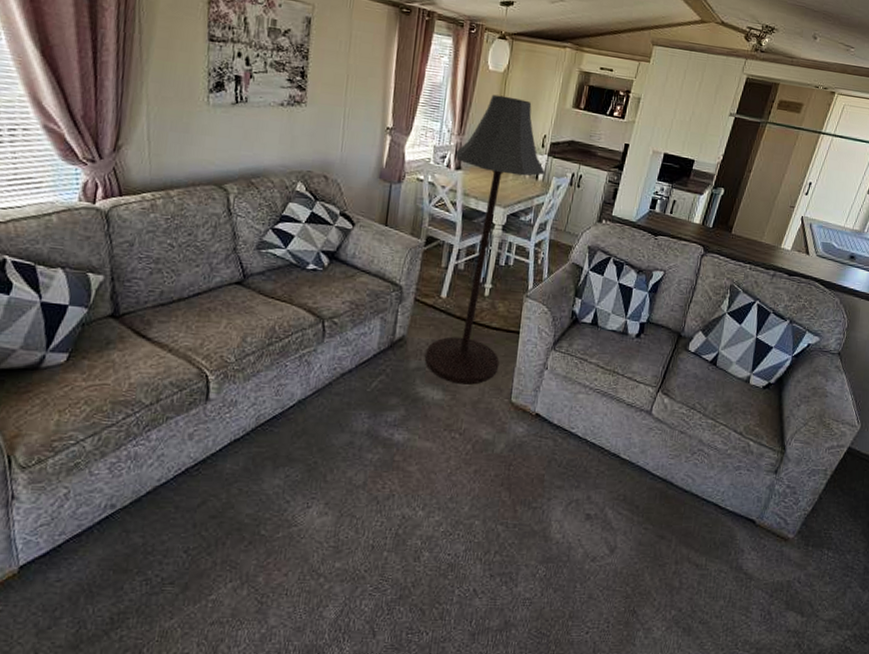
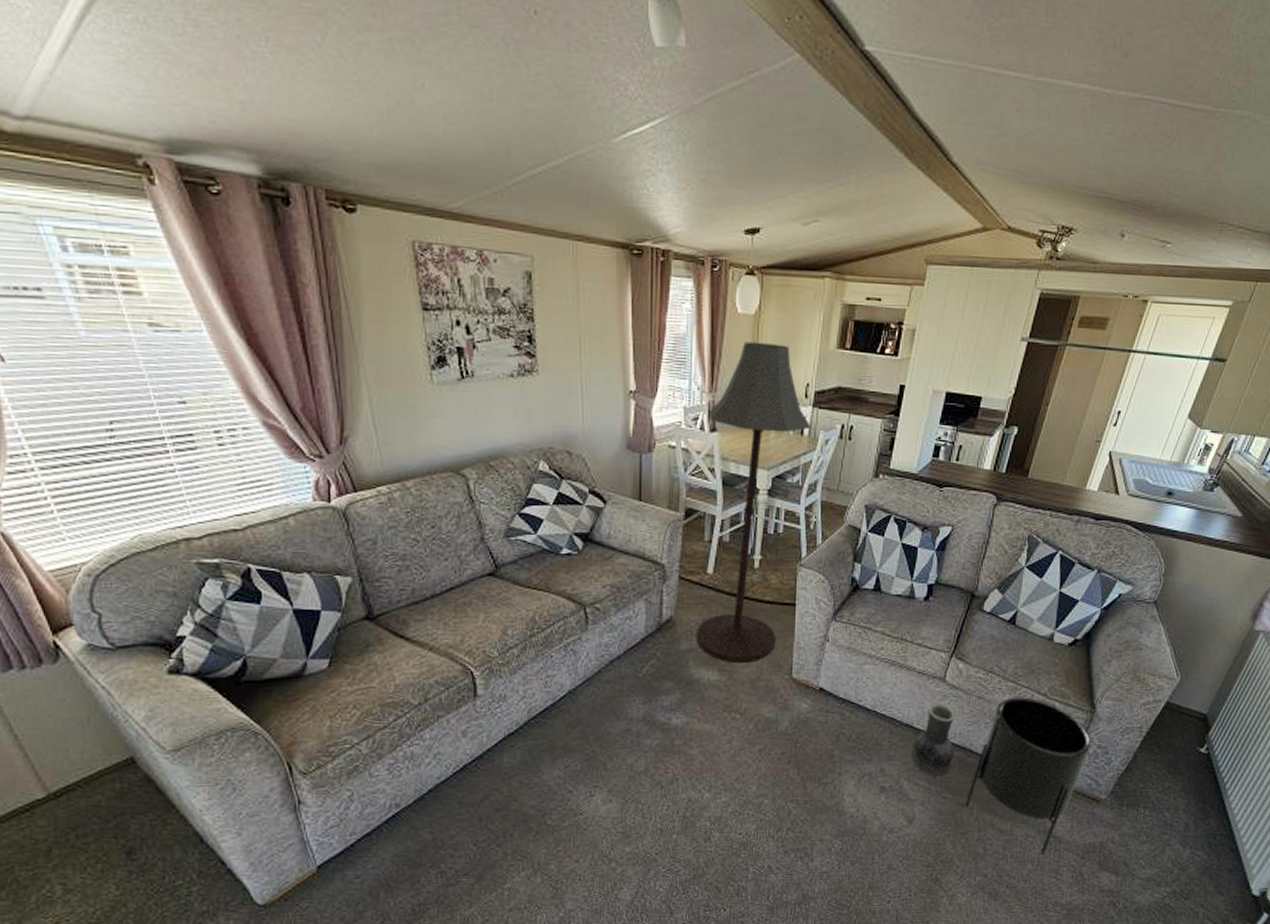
vase: none [616,433,659,507] -> present [911,701,955,776]
planter: none [664,434,781,591] -> present [965,697,1091,855]

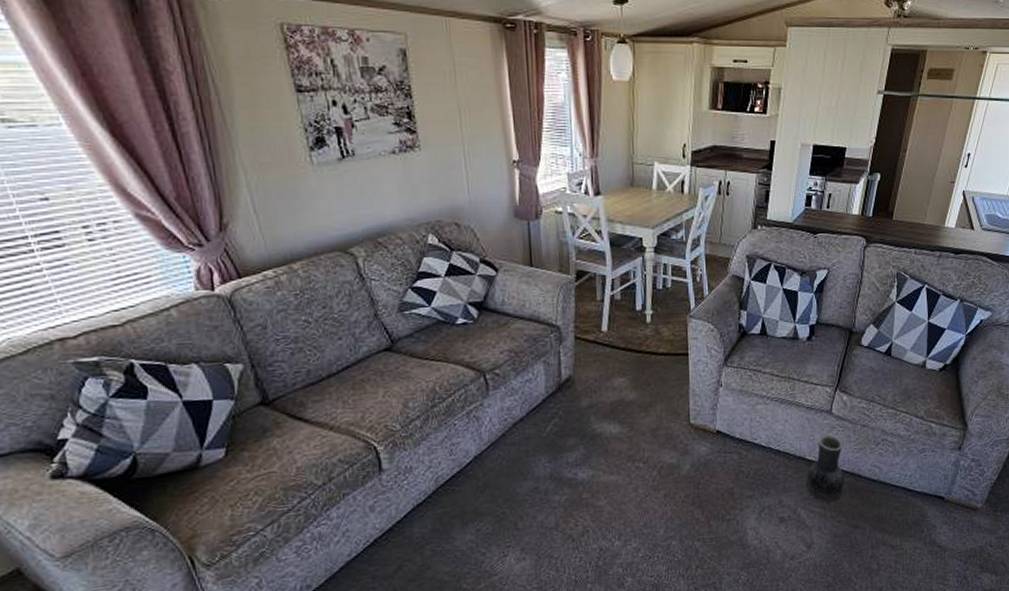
floor lamp: present [697,341,812,663] -> none [591,107,691,415]
planter: present [965,697,1091,855] -> none [858,421,965,564]

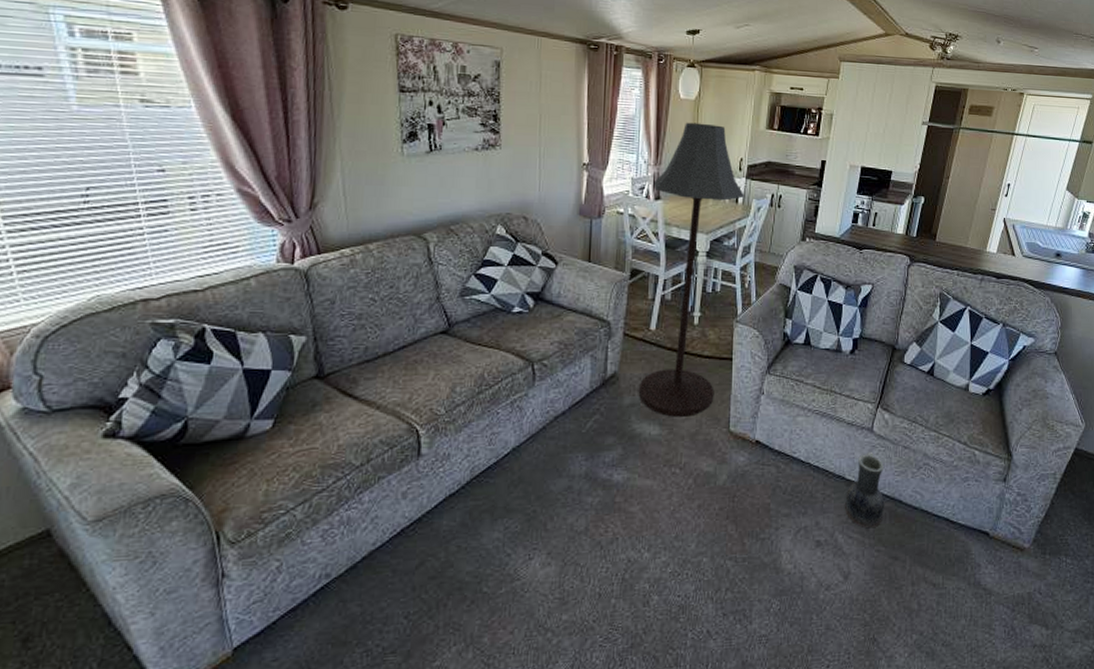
floor lamp: none [591,107,691,415] -> present [639,122,745,417]

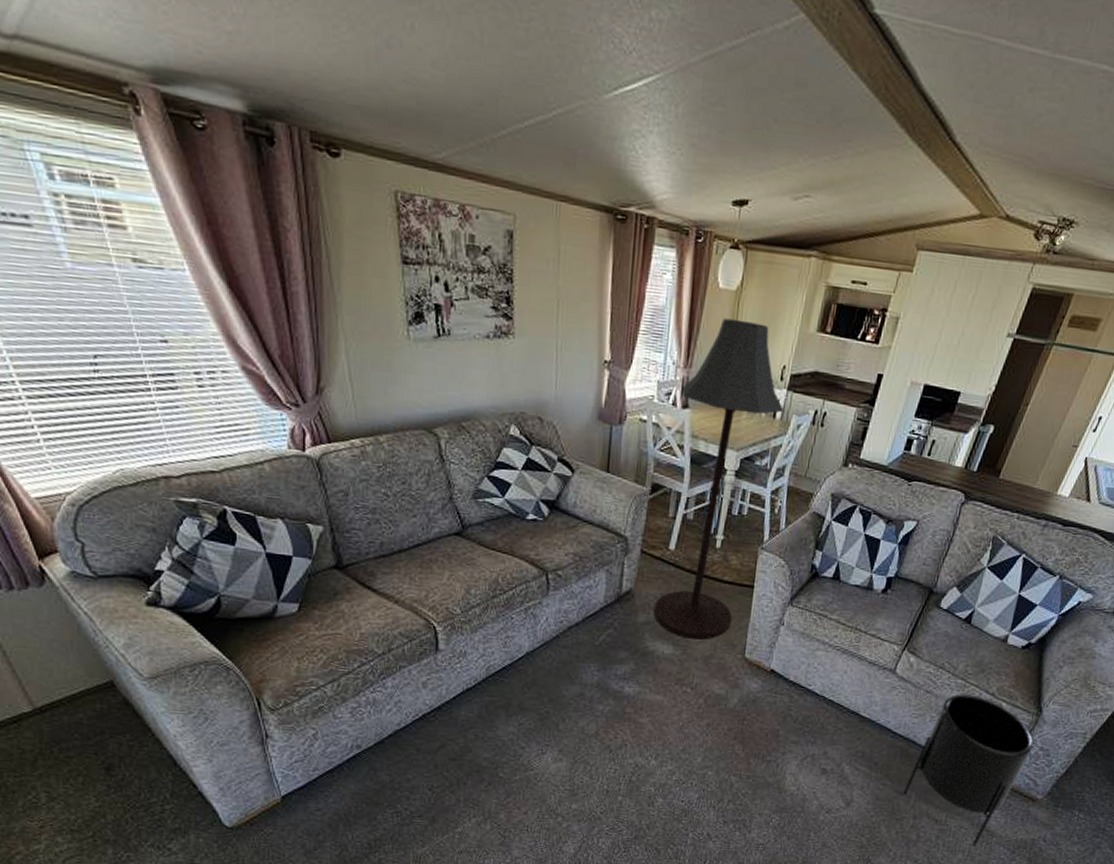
vase: present [844,451,885,529] -> none [854,691,902,764]
planter: none [898,446,1011,609] -> present [903,694,1034,846]

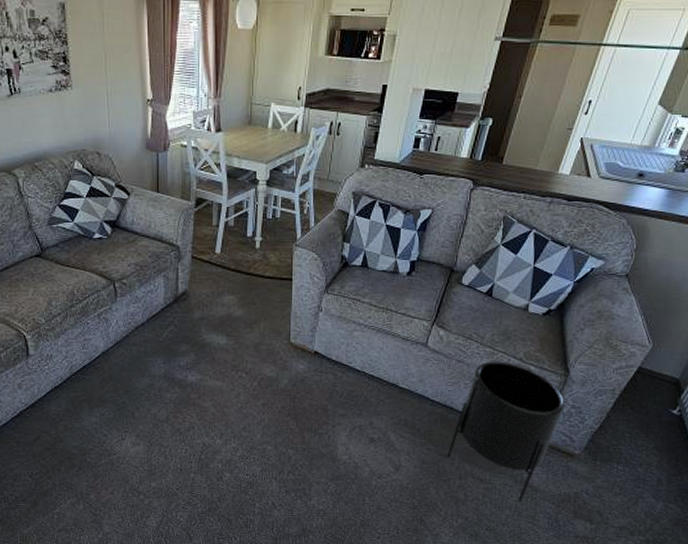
floor lamp: present [654,318,785,640] -> none [208,53,304,329]

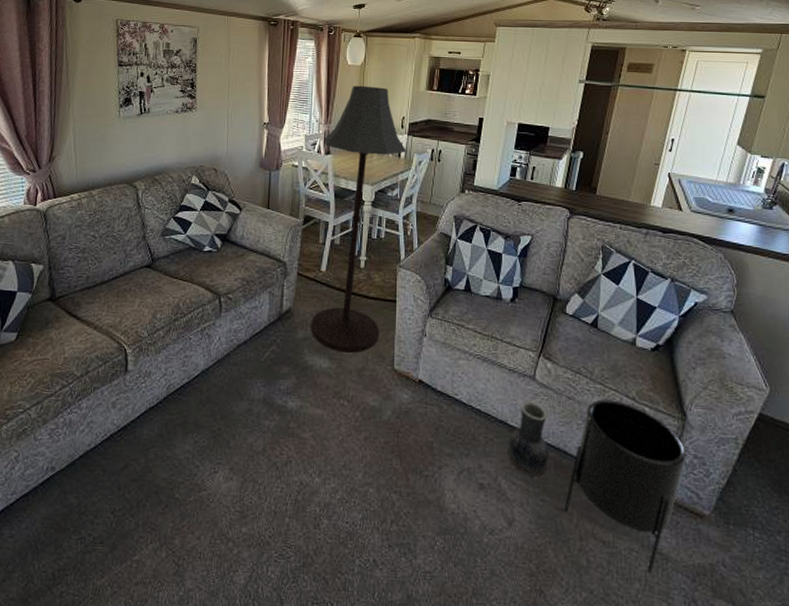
floor lamp: none [208,53,304,329] -> present [311,85,407,353]
vase: none [397,363,437,430] -> present [507,399,549,477]

